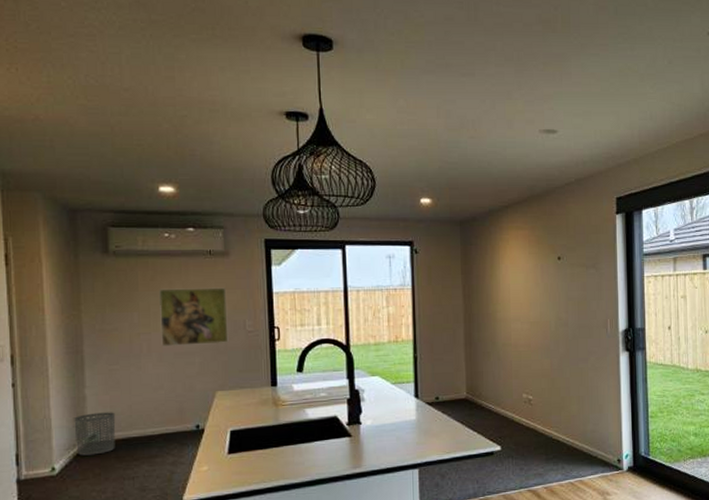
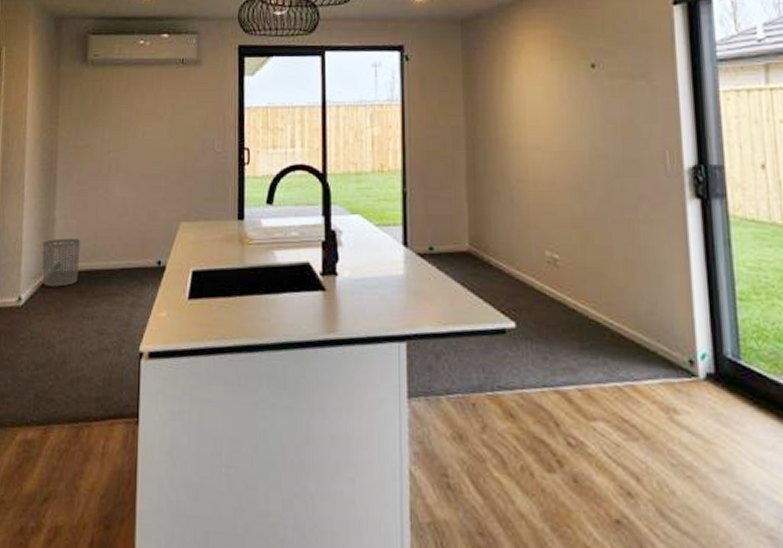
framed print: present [158,287,229,347] -> none [129,101,197,168]

